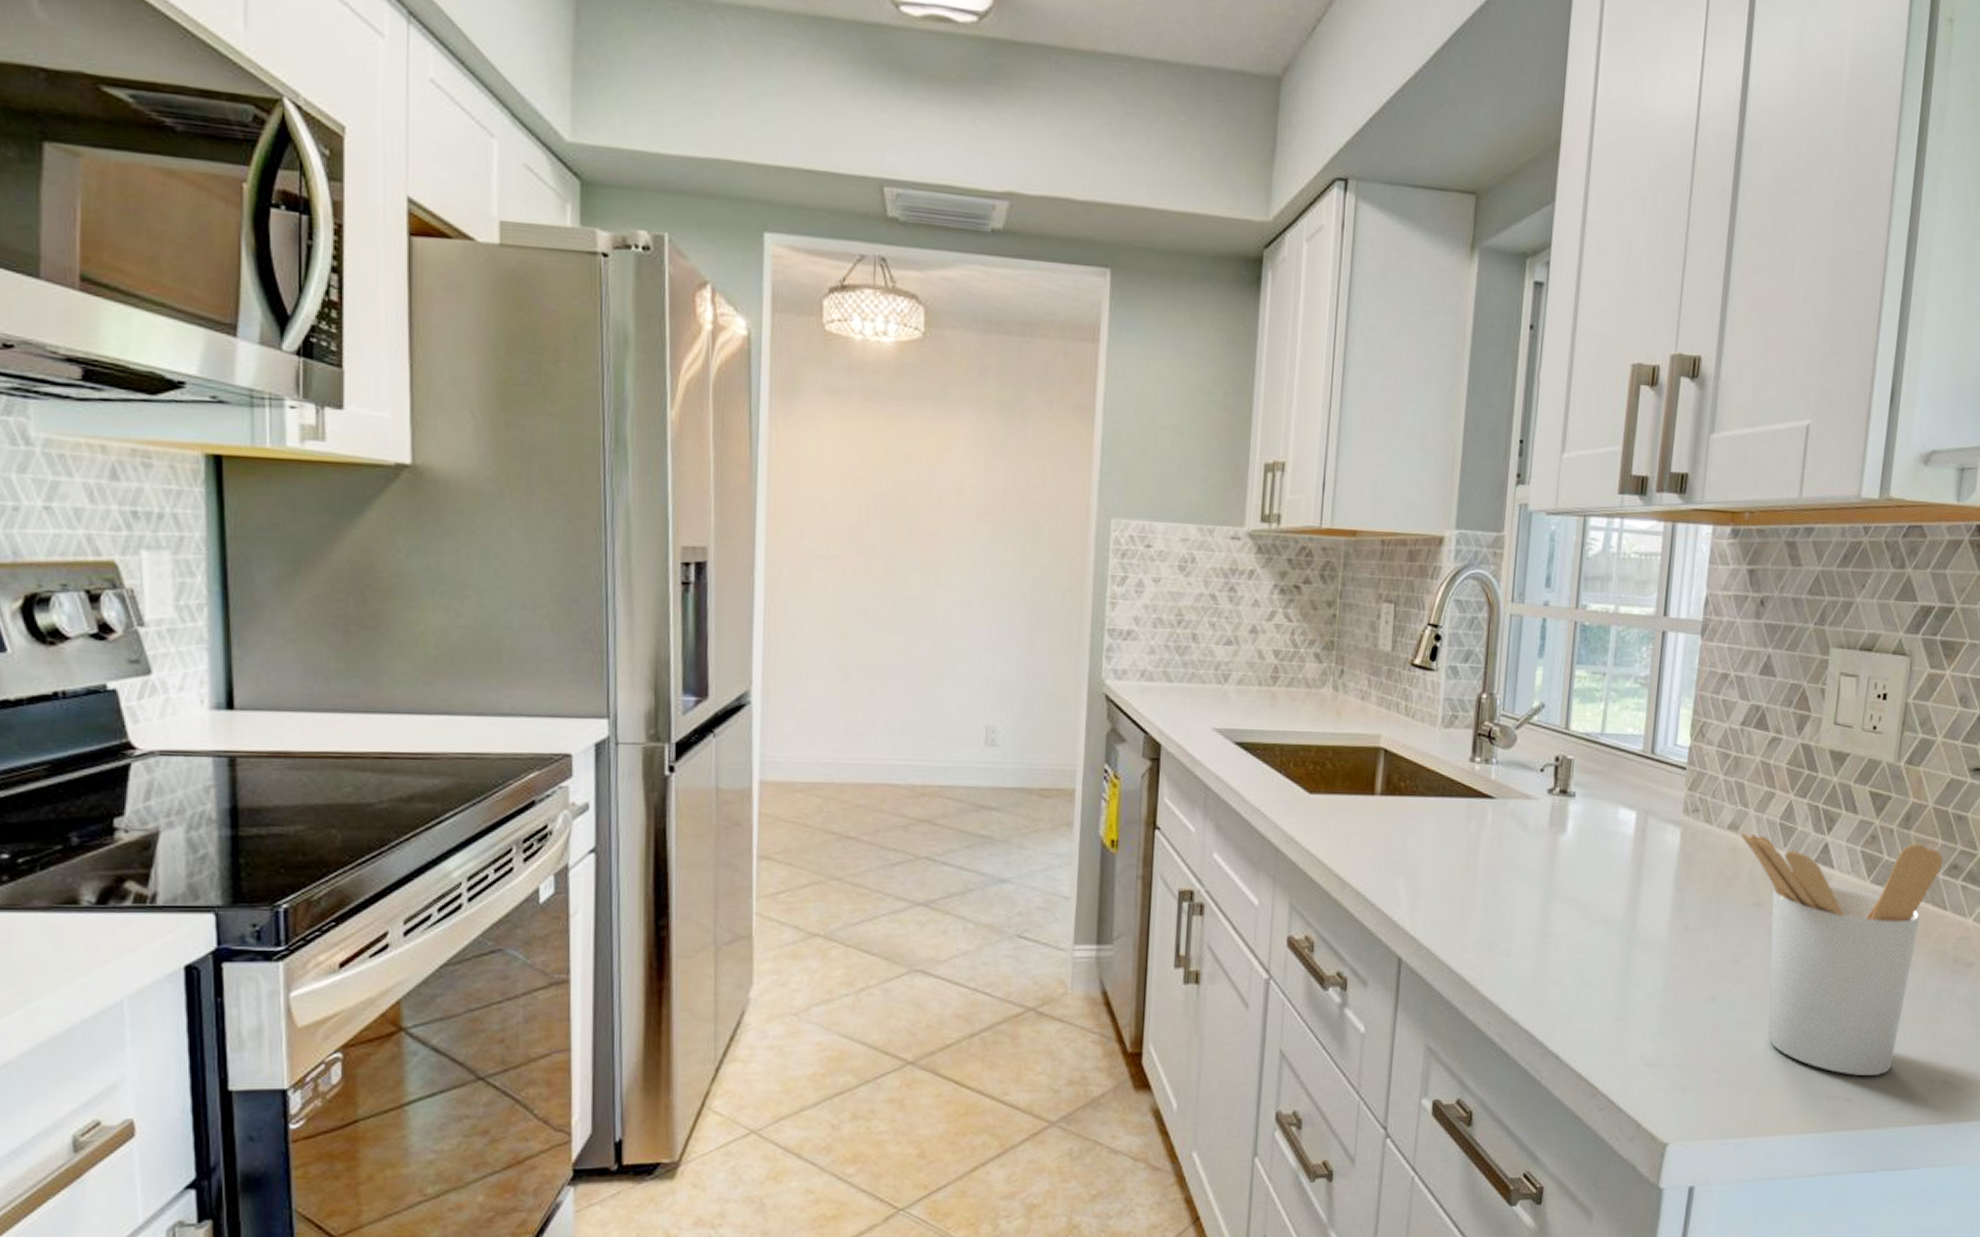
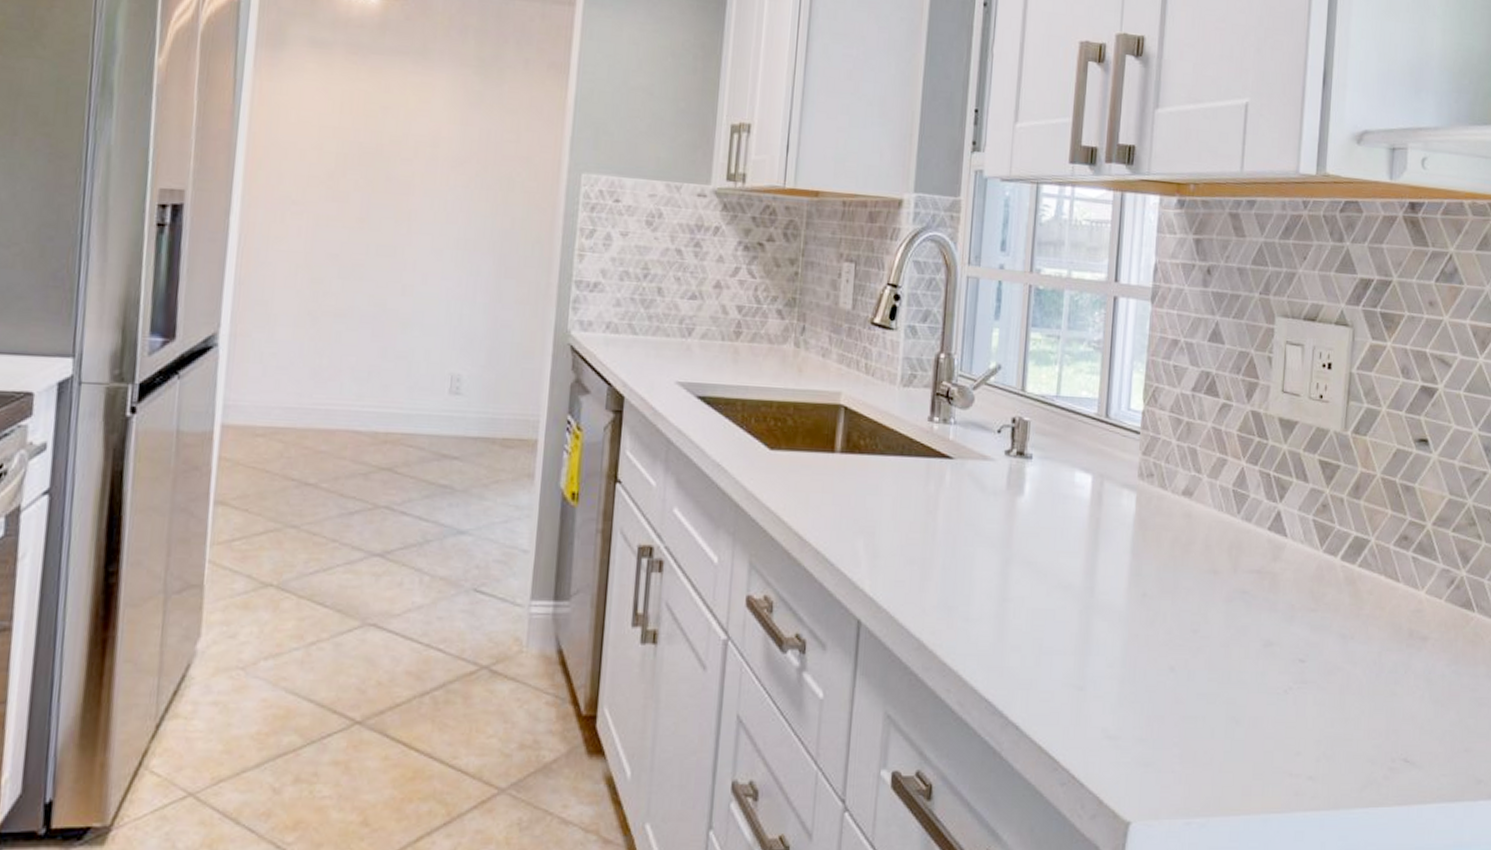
utensil holder: present [1741,831,1944,1077] -> none [1195,498,1394,754]

